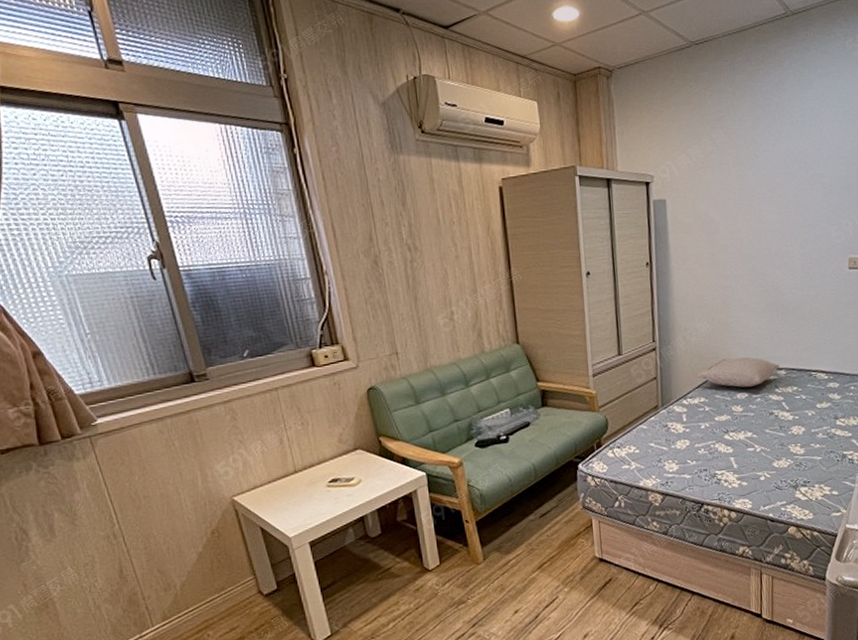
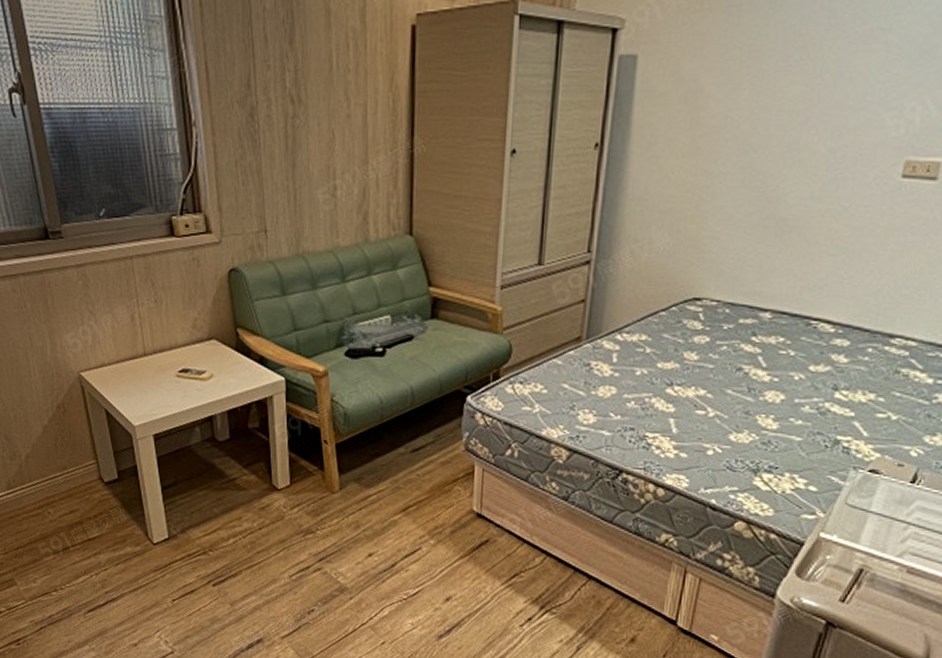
pillow: present [696,357,779,388] -> none [641,287,764,330]

